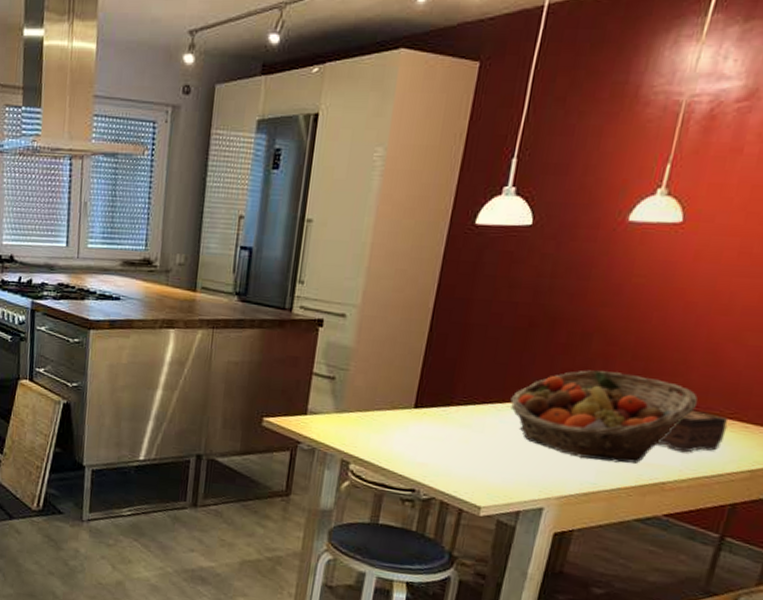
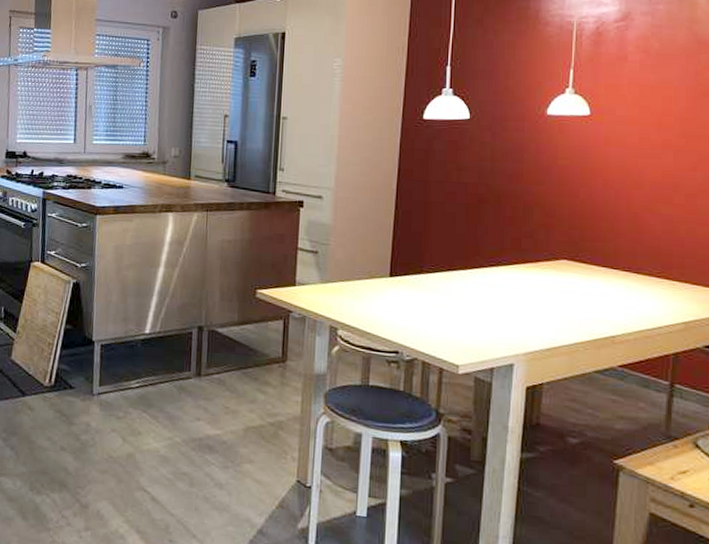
fruit basket: present [510,370,699,464] -> none [472,239,630,320]
tissue box: present [658,409,729,453] -> none [603,270,658,309]

